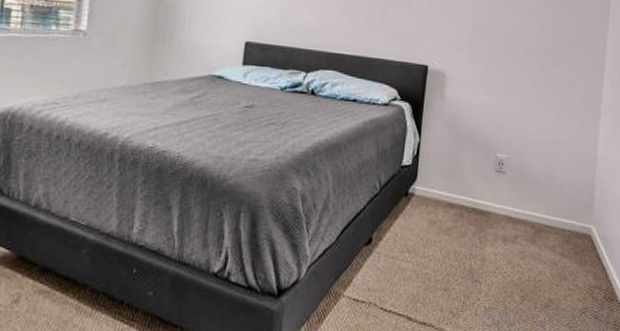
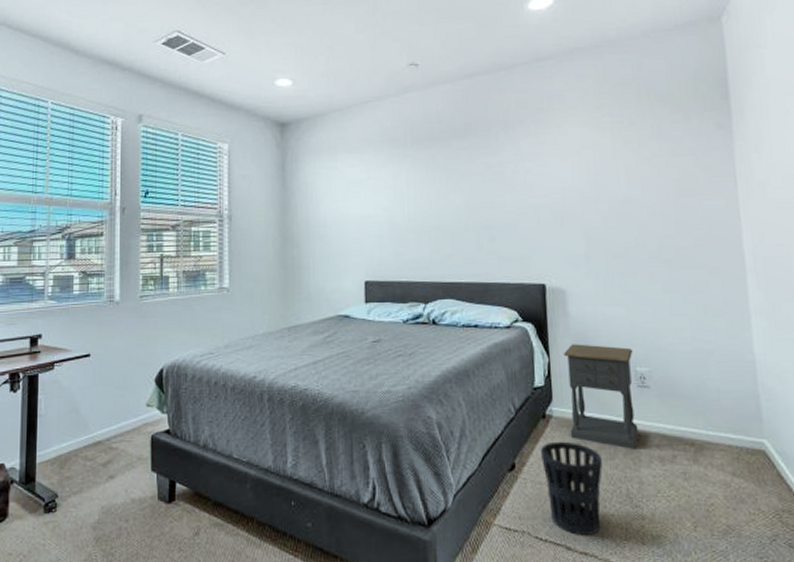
wastebasket: none [397,218,453,306] -> present [540,441,603,535]
nightstand: none [427,126,497,229] -> present [563,344,639,449]

